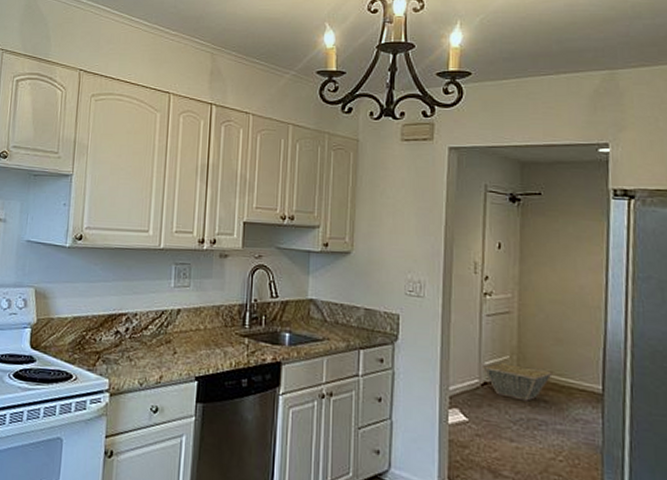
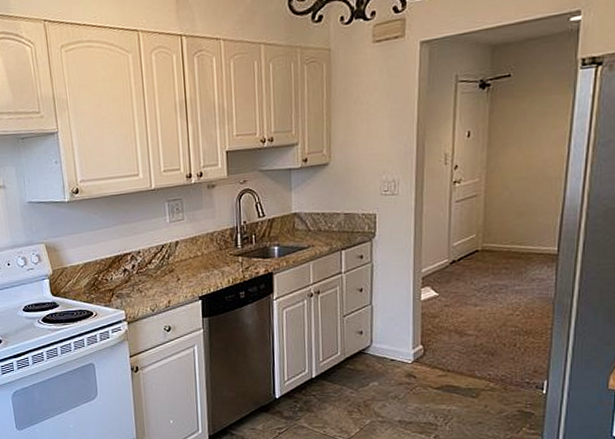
basket: present [483,361,553,401] -> none [452,240,514,271]

